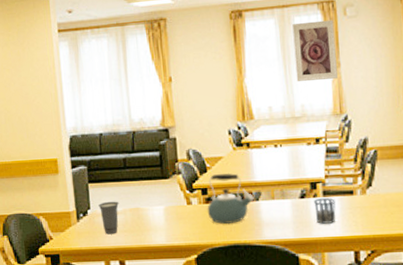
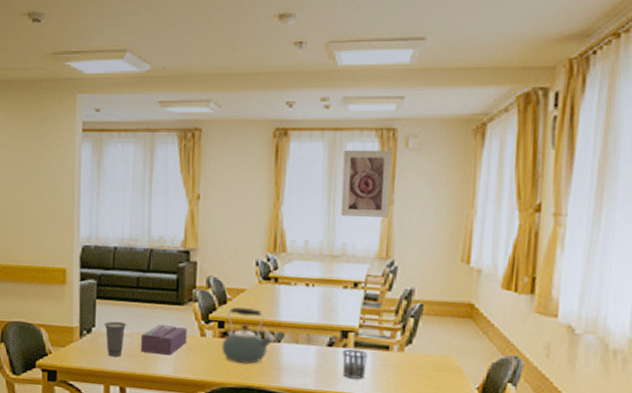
tissue box: none [133,198,176,227] -> present [140,325,187,356]

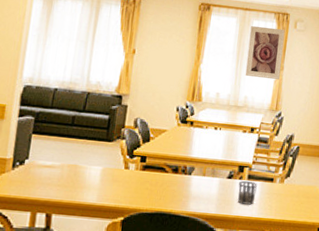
cup: present [104,321,127,357] -> none [37,154,59,187]
tissue box: present [140,325,187,356] -> none [69,158,114,186]
kettle: present [221,307,275,364] -> none [142,145,187,193]

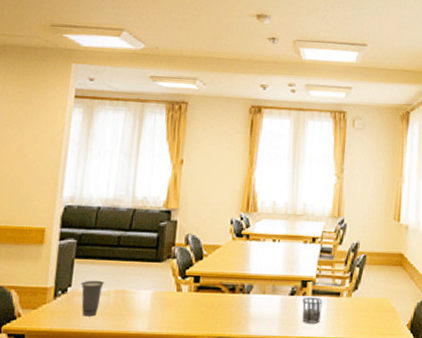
cup: none [37,154,59,187] -> present [81,280,105,317]
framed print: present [245,26,285,79] -> none [302,127,343,183]

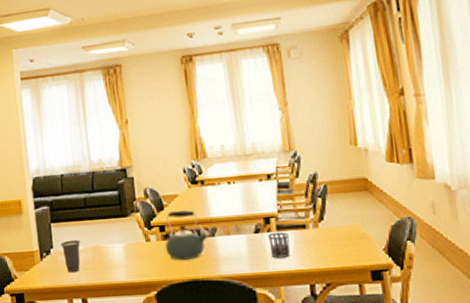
kettle: none [196,262,245,316] -> present [165,209,210,260]

